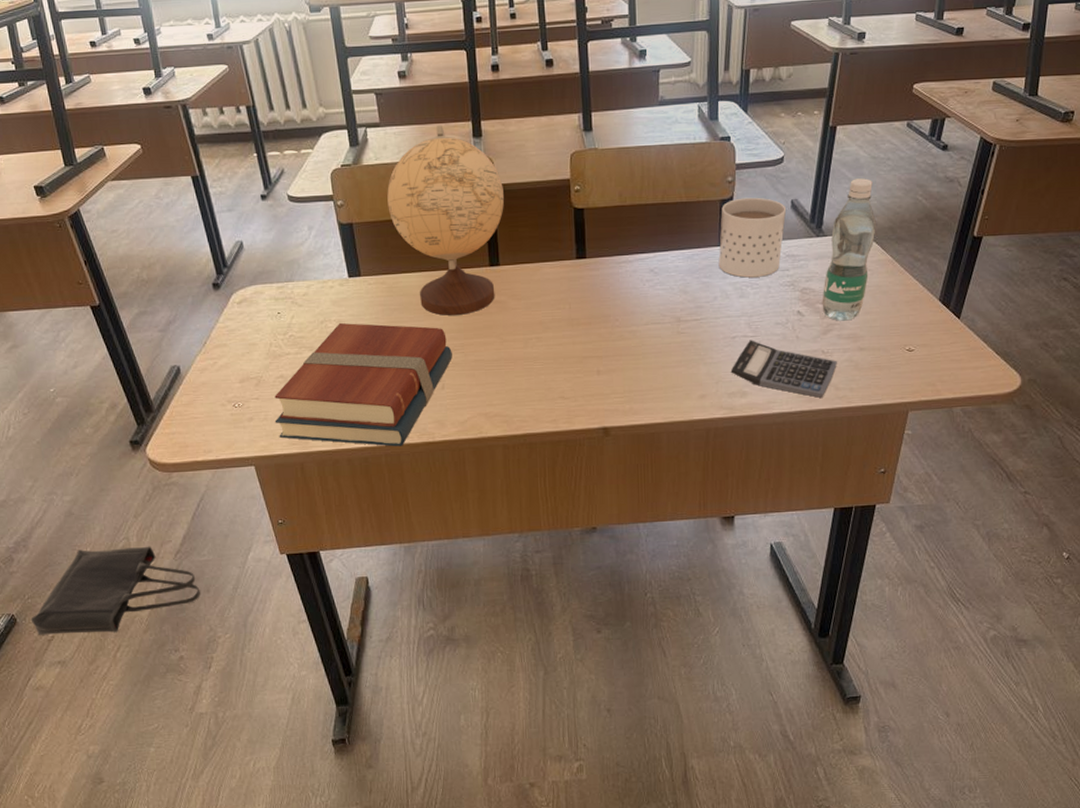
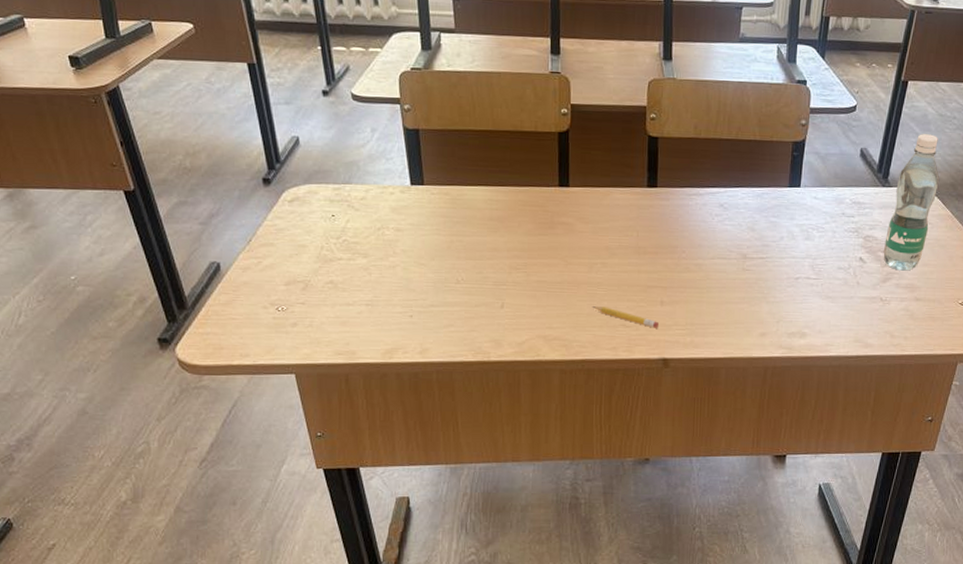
tote bag: present [30,546,200,636] -> none [29,452,225,544]
books: present [274,322,452,447] -> none [320,231,514,364]
globe: present [387,125,505,316] -> none [457,37,579,234]
pencil: none [529,380,597,398] -> present [592,306,658,328]
mug: present [718,197,787,278] -> none [787,142,856,221]
calculator: present [730,340,837,398] -> none [792,282,894,344]

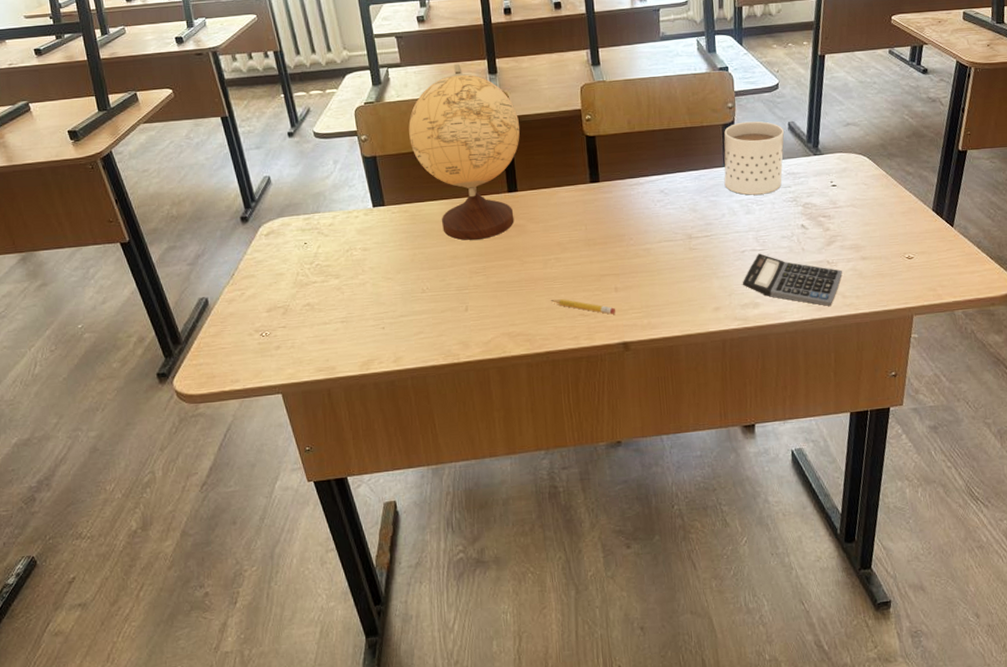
globe: none [457,37,579,234] -> present [408,63,520,240]
mug: none [787,142,856,221] -> present [724,121,785,195]
calculator: none [792,282,894,344] -> present [742,253,842,306]
bottle: present [883,134,940,271] -> none [823,101,869,233]

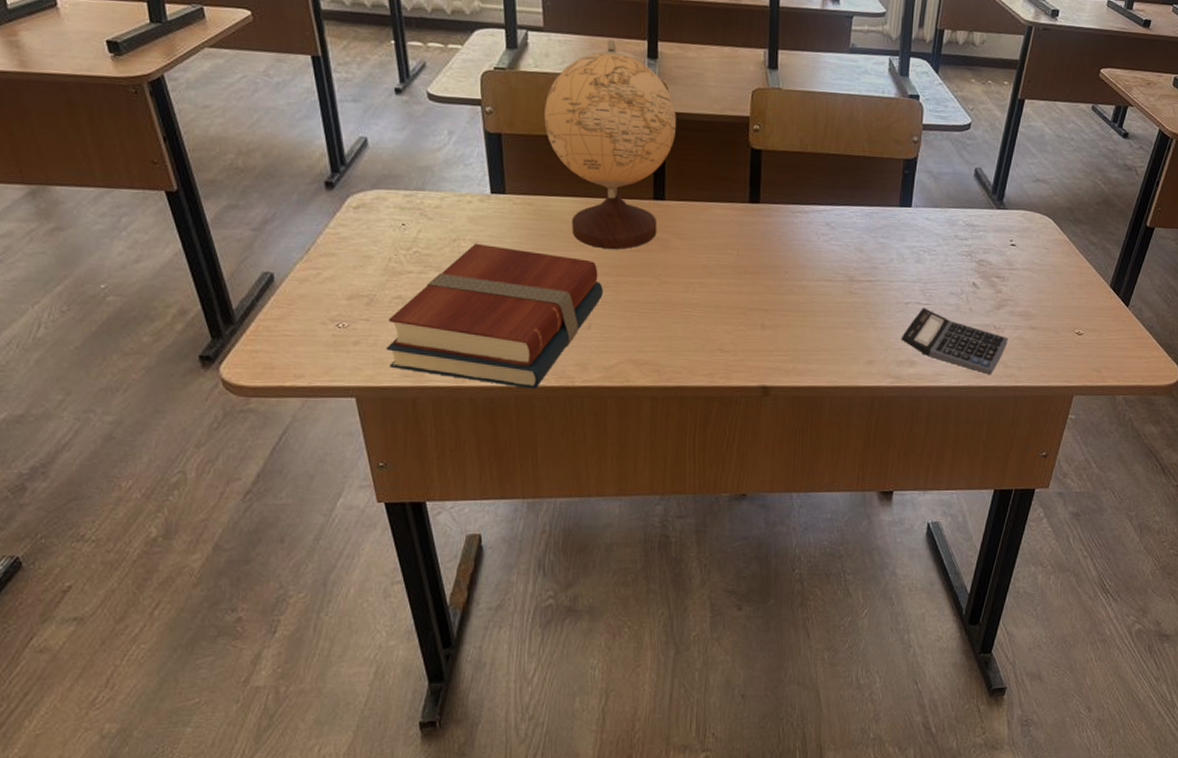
books: none [301,250,475,369] -> present [386,243,603,389]
pencil: present [550,299,615,315] -> none [687,329,759,354]
mug: present [724,121,785,195] -> none [897,159,970,244]

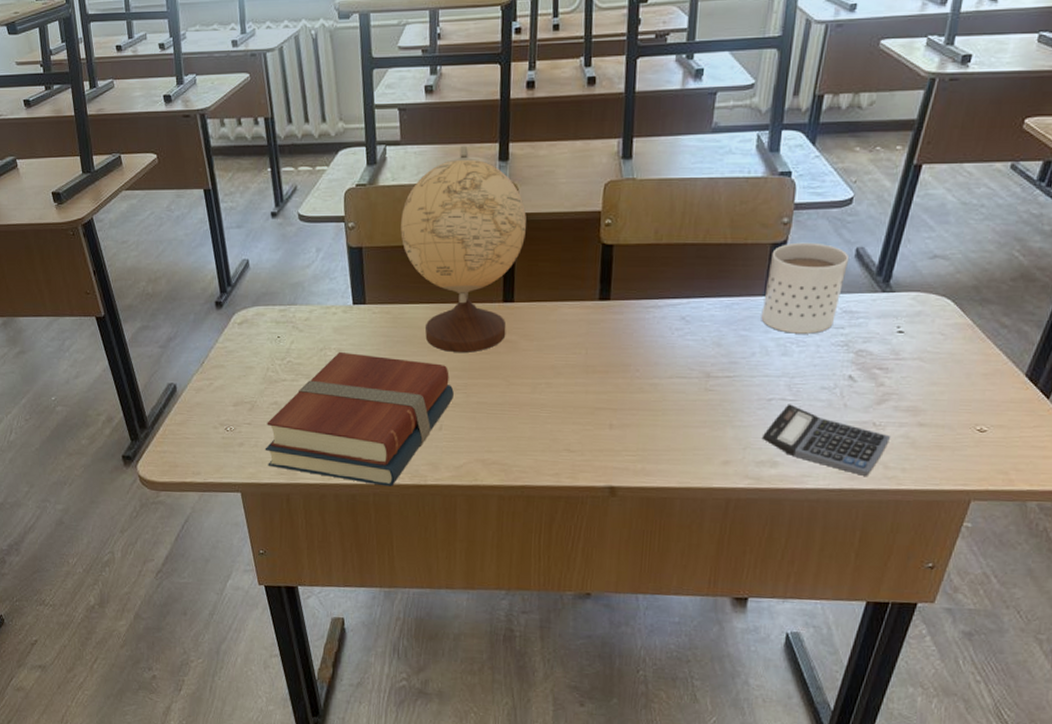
mug: none [897,159,970,244] -> present [761,242,850,334]

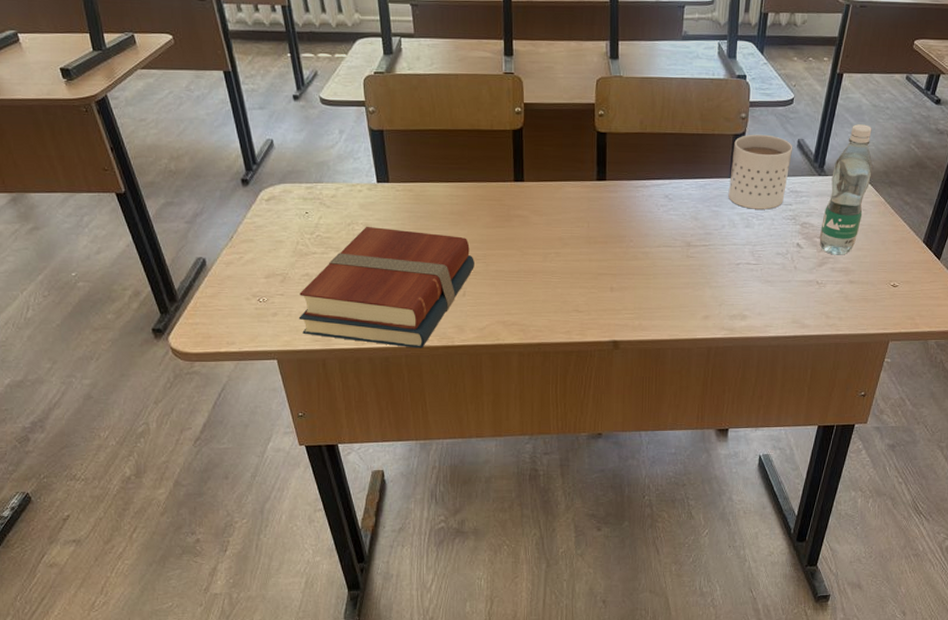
globe: present [400,145,527,352] -> none [418,40,532,226]
calculator: present [761,404,890,476] -> none [733,267,829,324]
bottle: none [879,227,959,391] -> present [819,124,874,255]

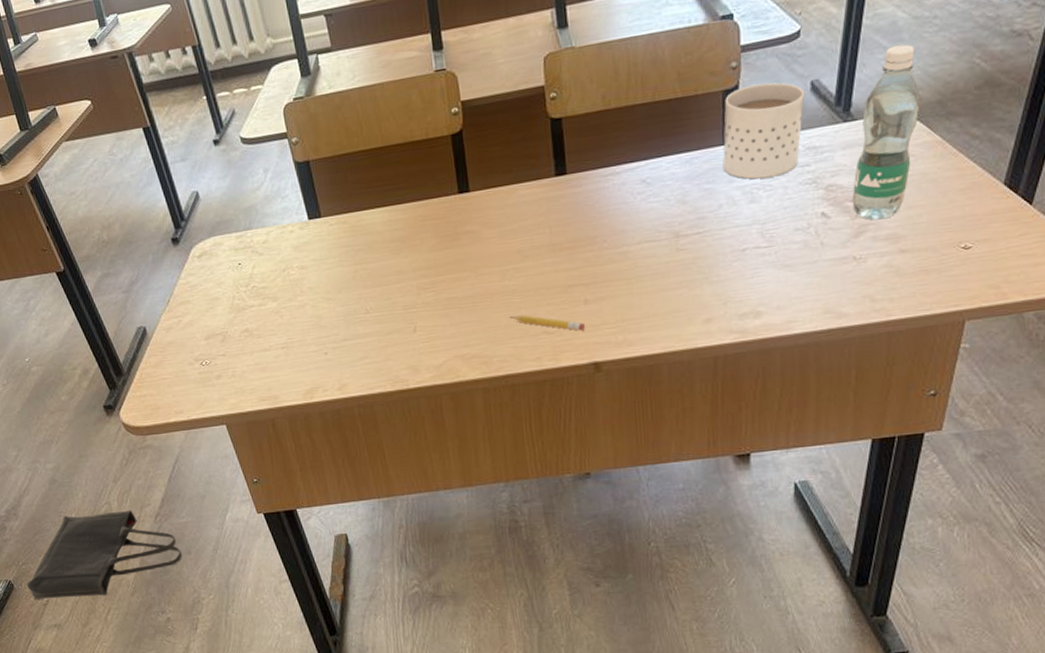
tote bag: none [46,432,219,515] -> present [26,510,182,601]
books: present [298,226,474,348] -> none [241,265,423,397]
pencil: none [547,293,609,313] -> present [509,315,585,331]

